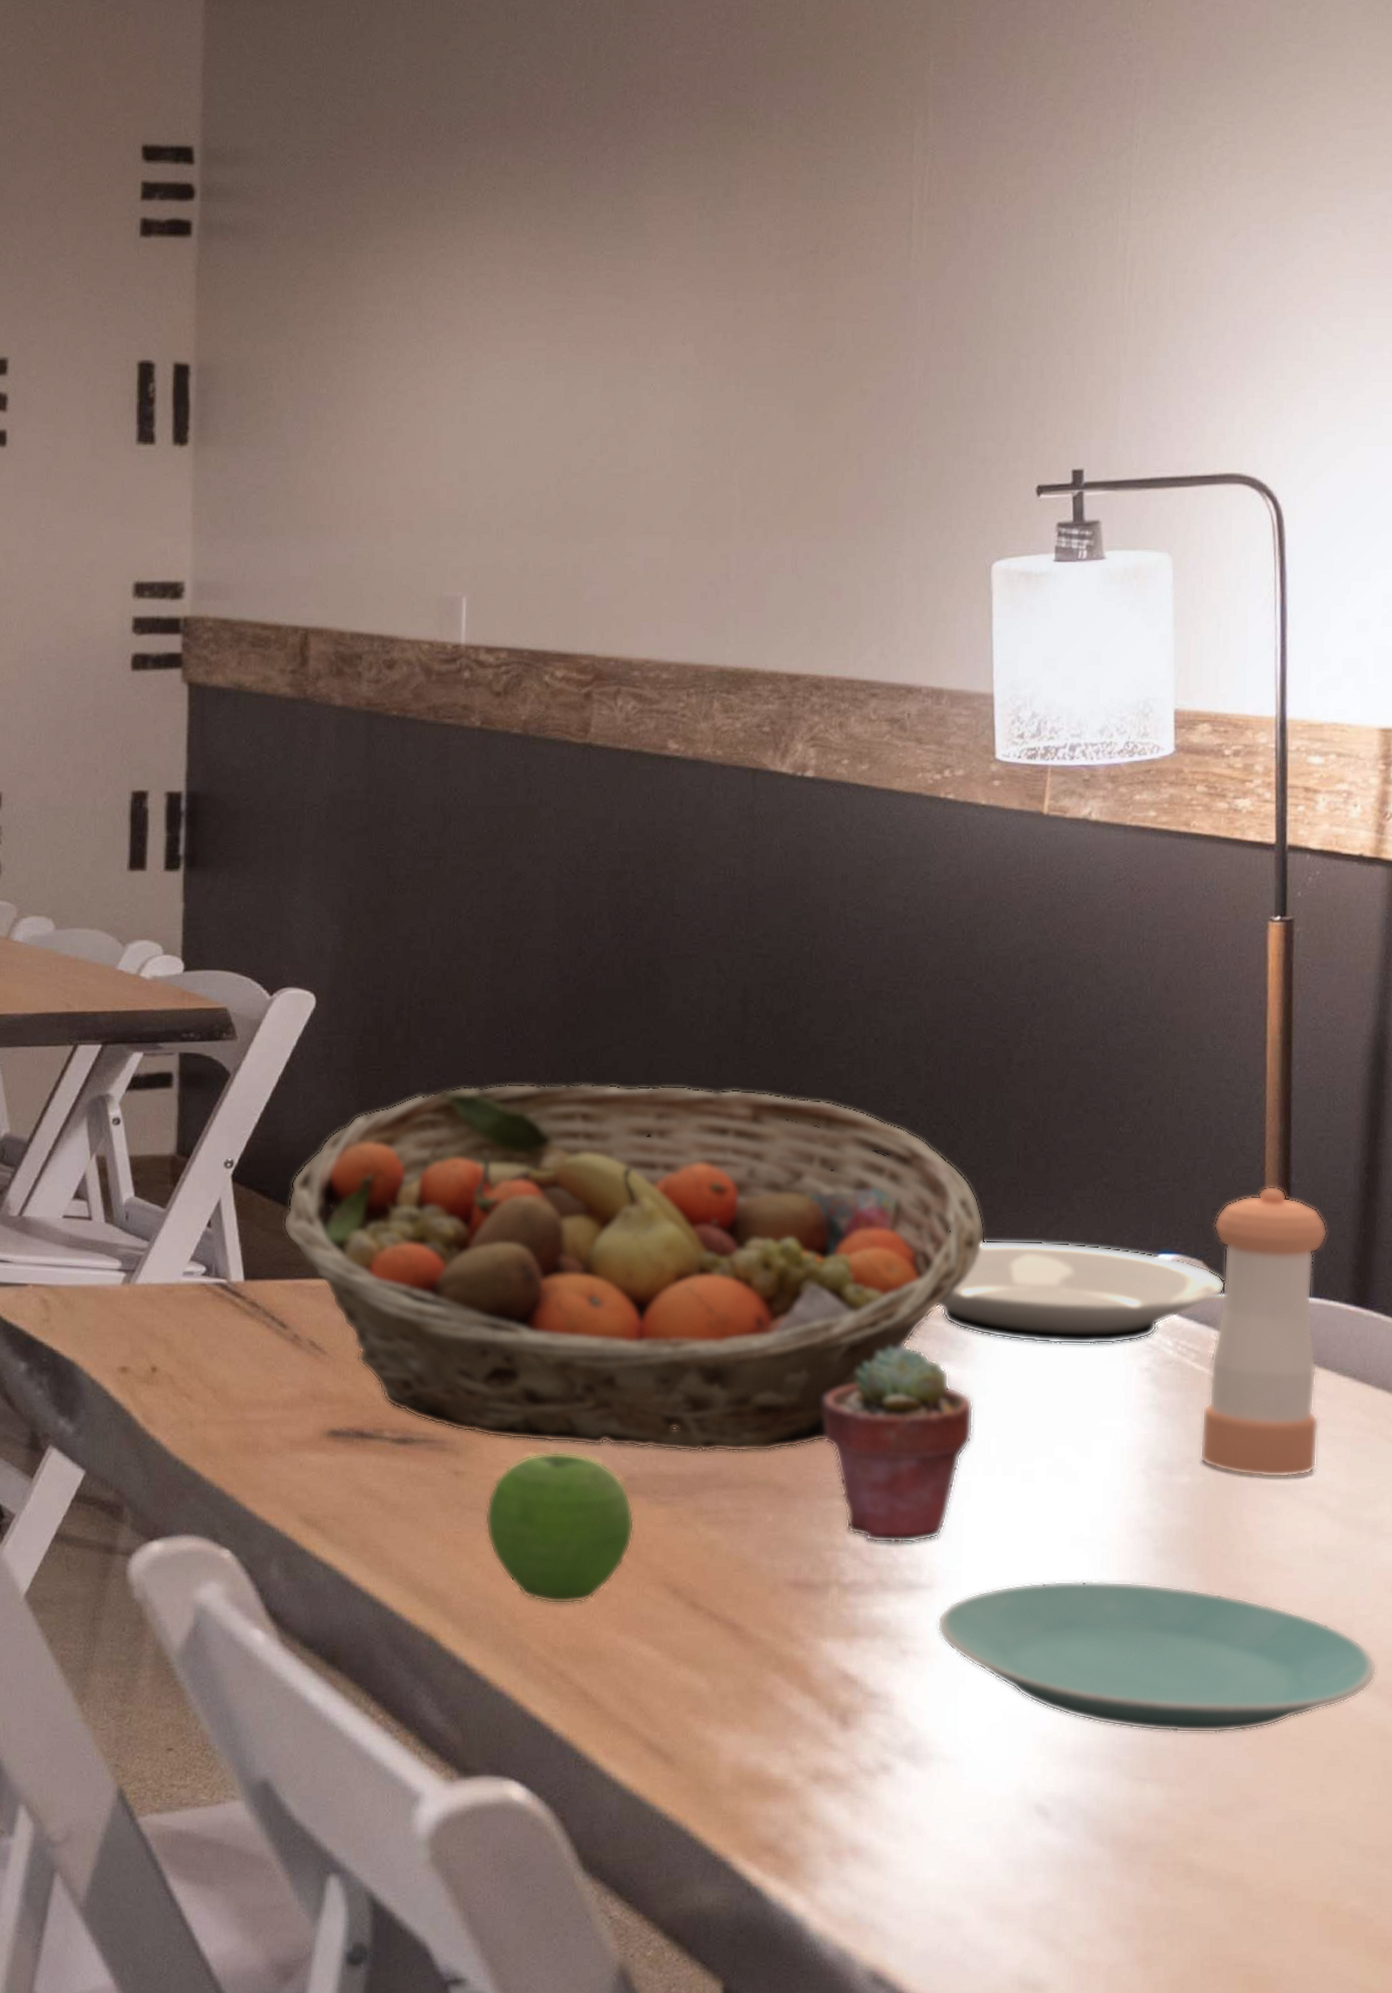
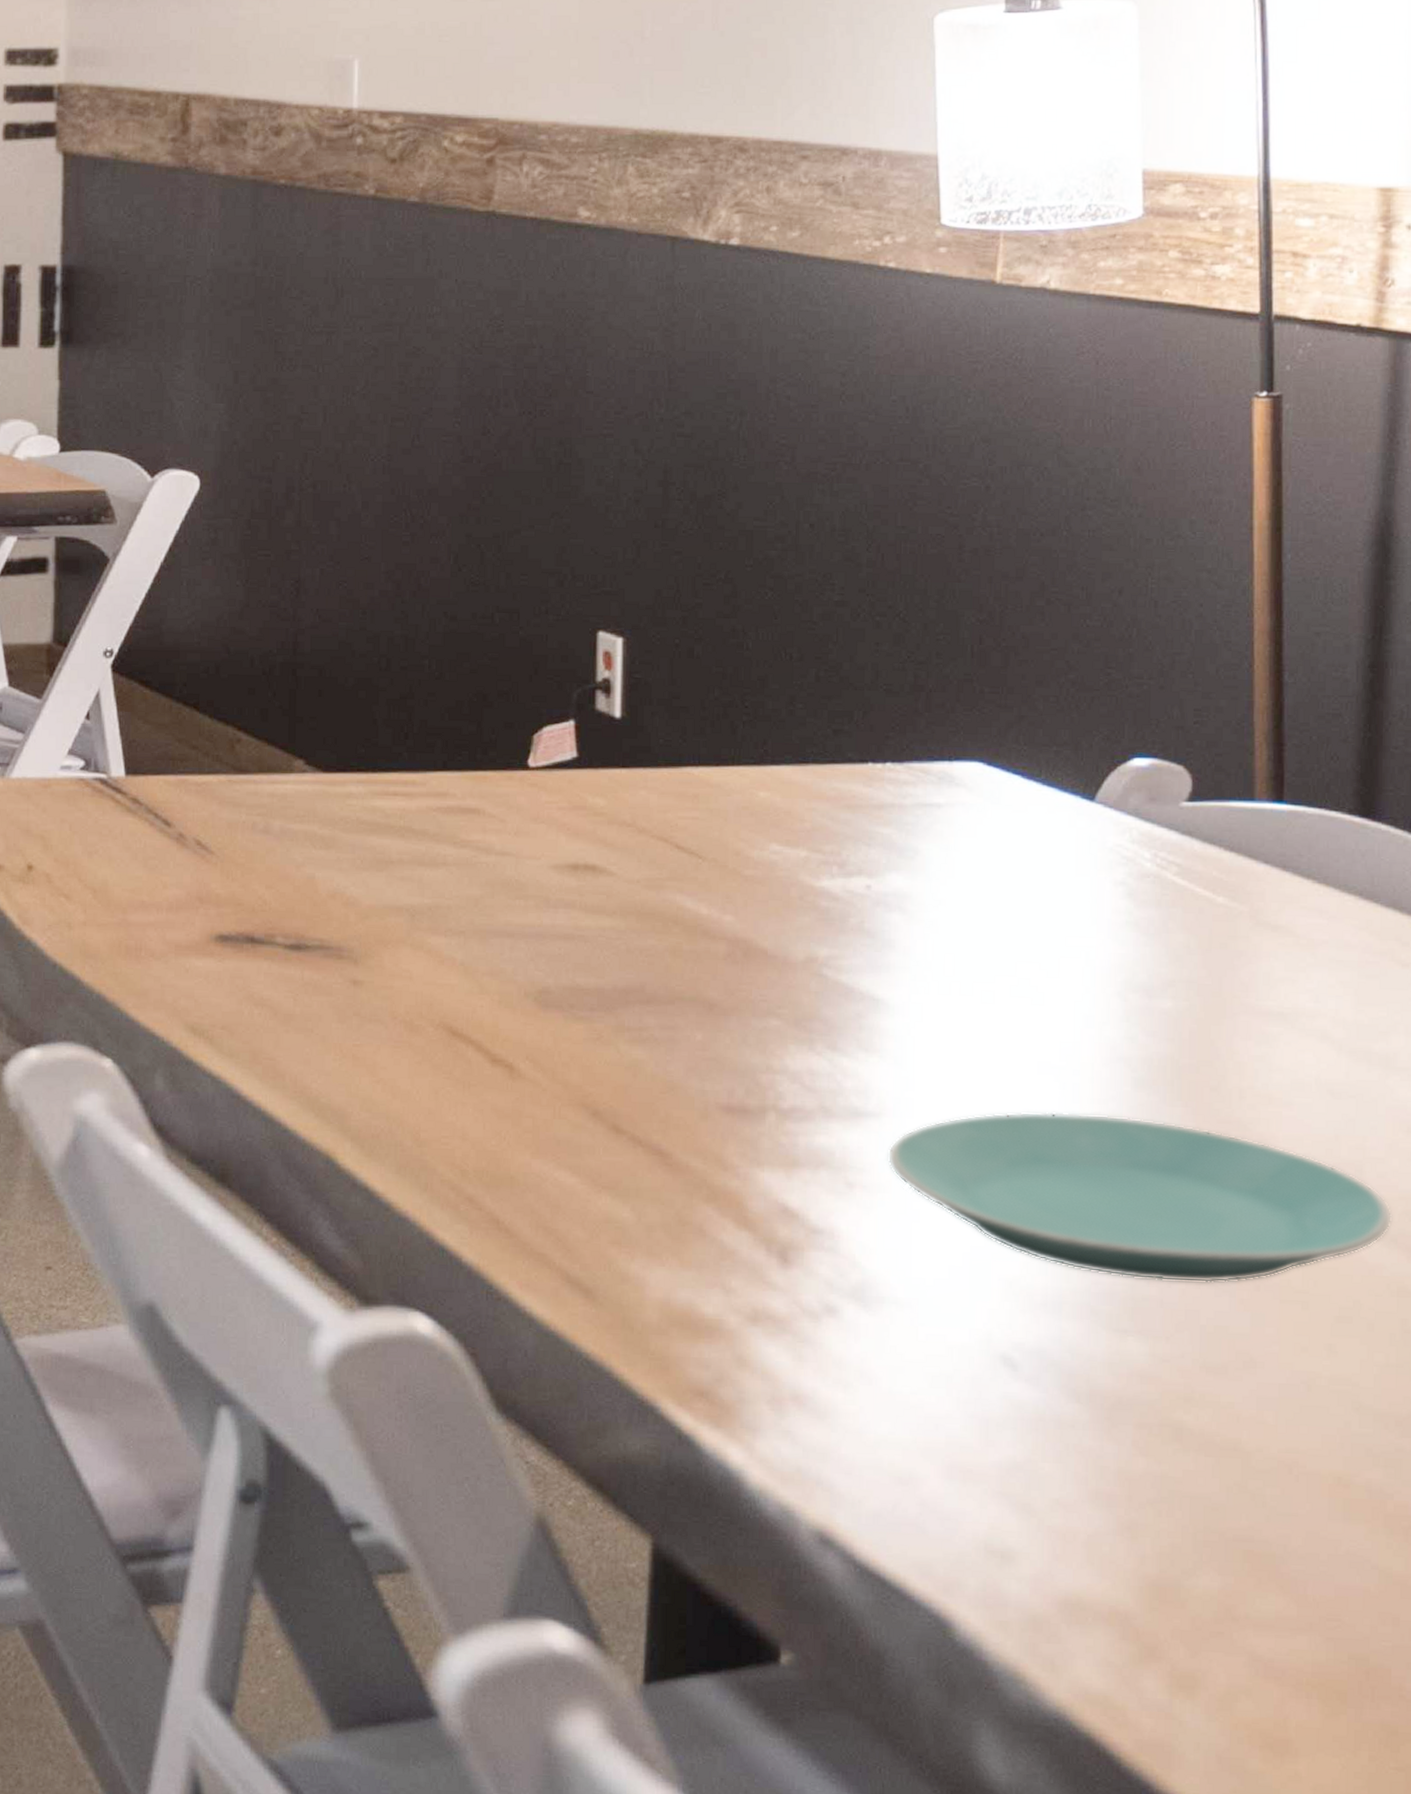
fruit basket: present [283,1084,985,1453] -> none [167,570,936,966]
fruit: present [484,1451,635,1604] -> none [385,961,550,1125]
potted succulent: present [822,1343,974,1544] -> none [756,851,926,1068]
plate: present [938,1239,1225,1345] -> none [884,740,1209,856]
pepper shaker: present [1199,1186,1328,1478] -> none [1183,685,1328,1005]

